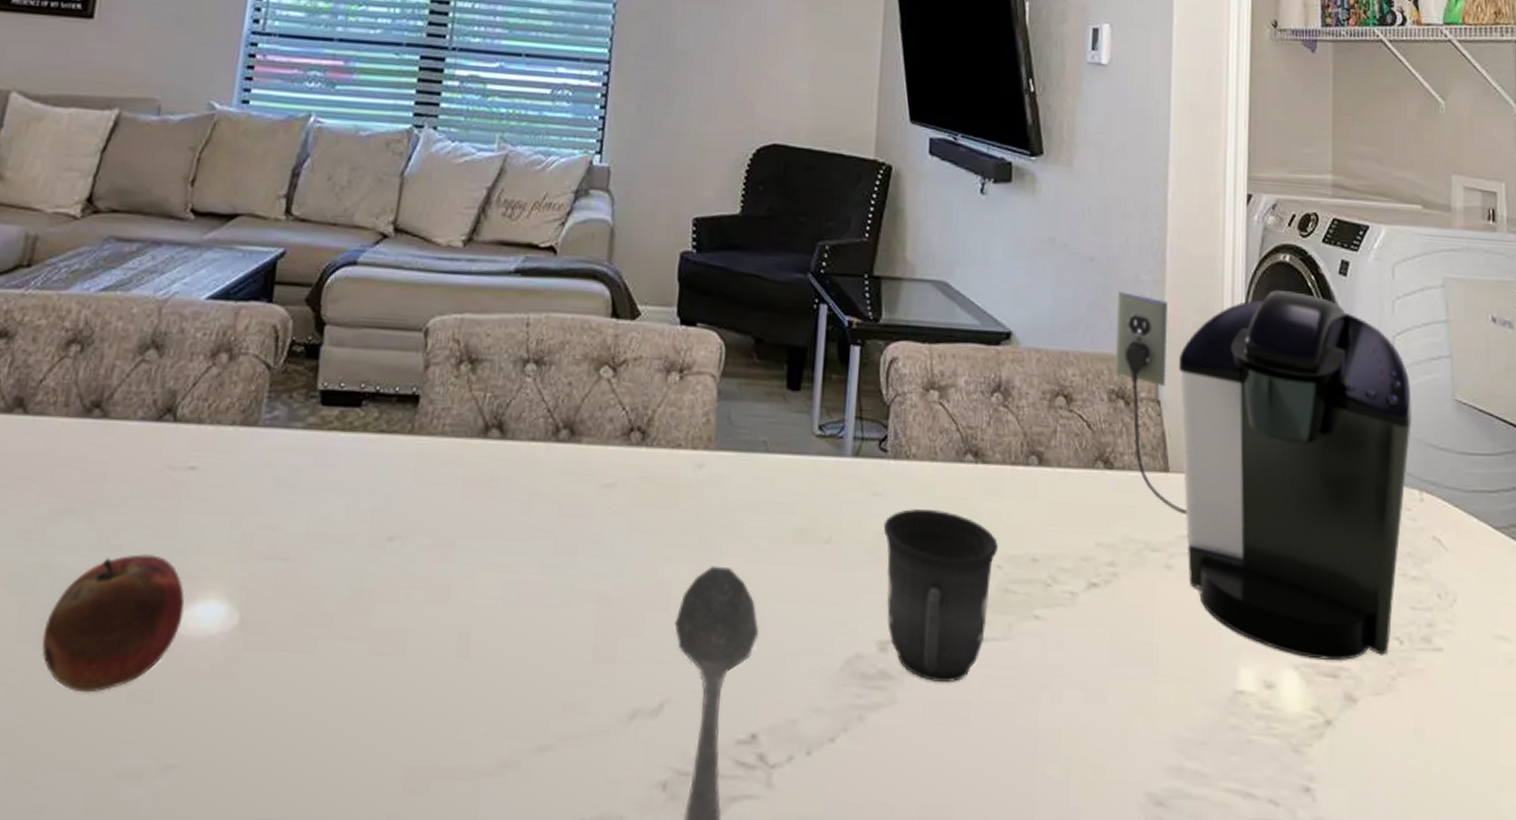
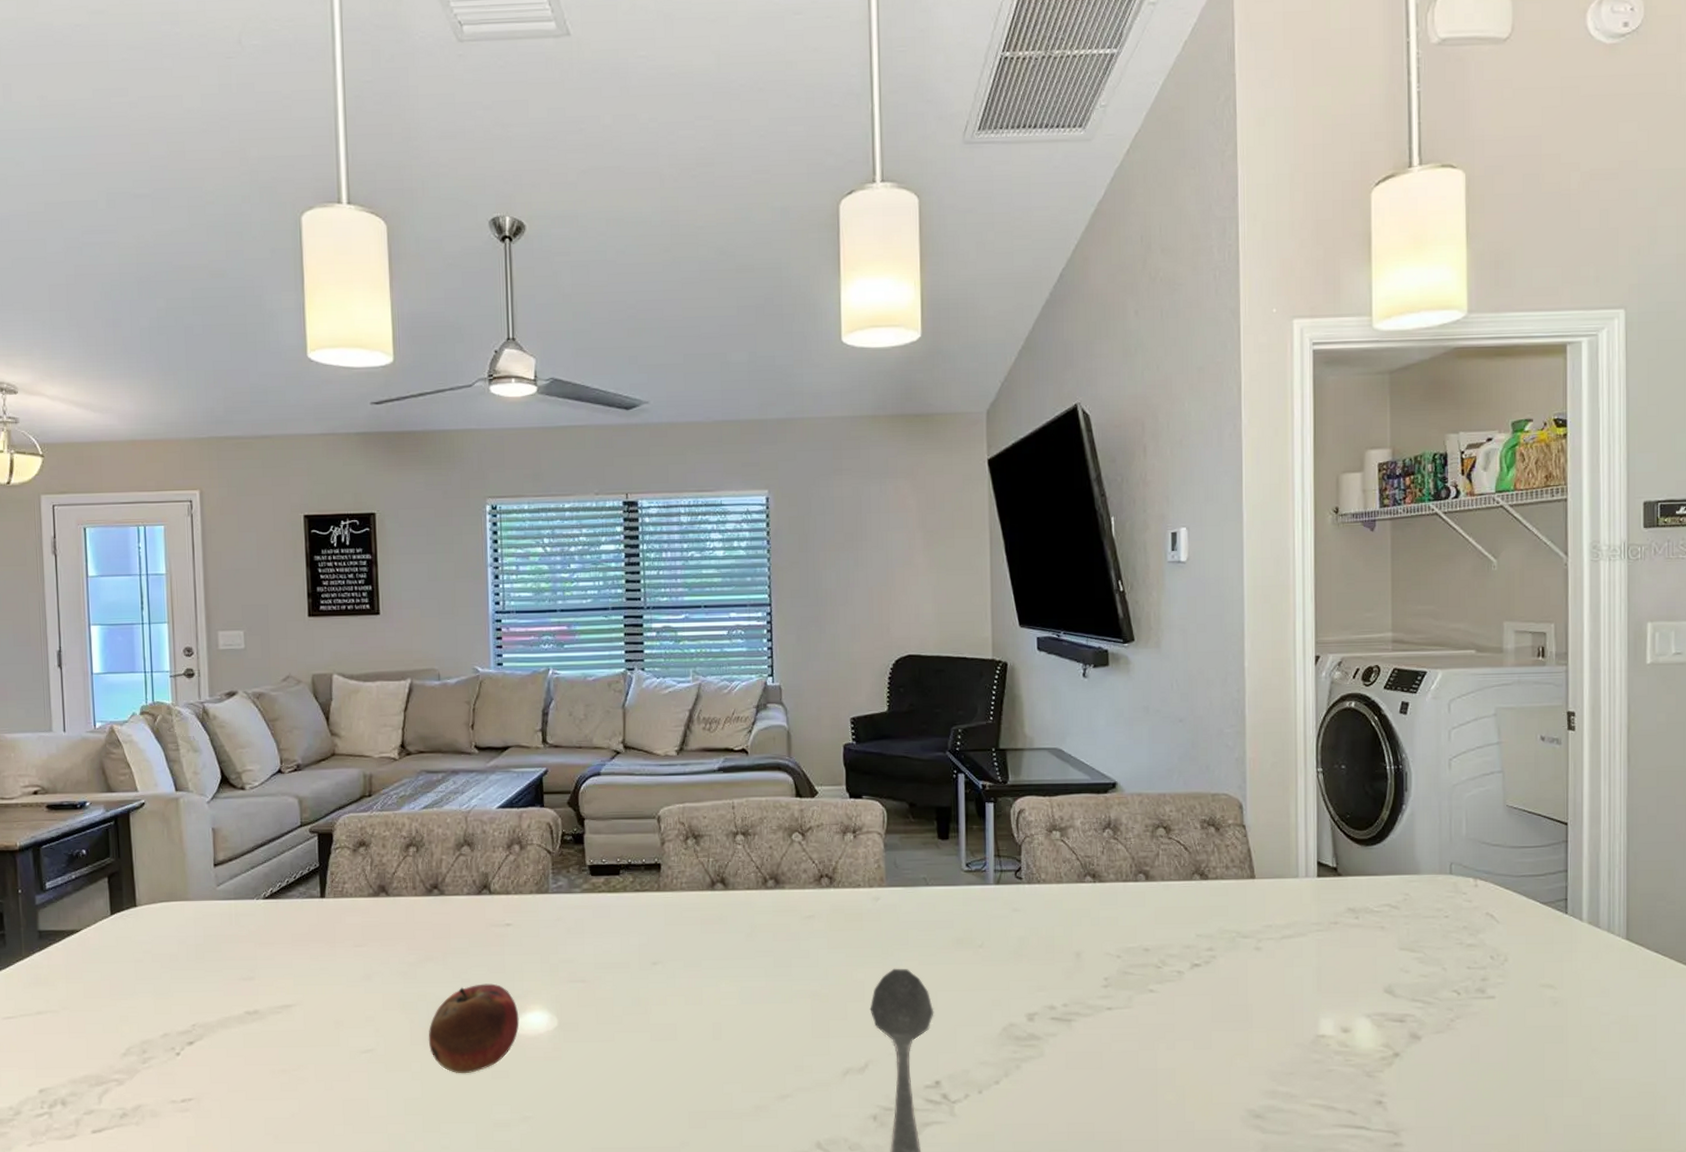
mug: present [883,509,998,682] -> none [1023,919,1116,1040]
coffee maker: present [1114,290,1413,660] -> none [1204,731,1468,1009]

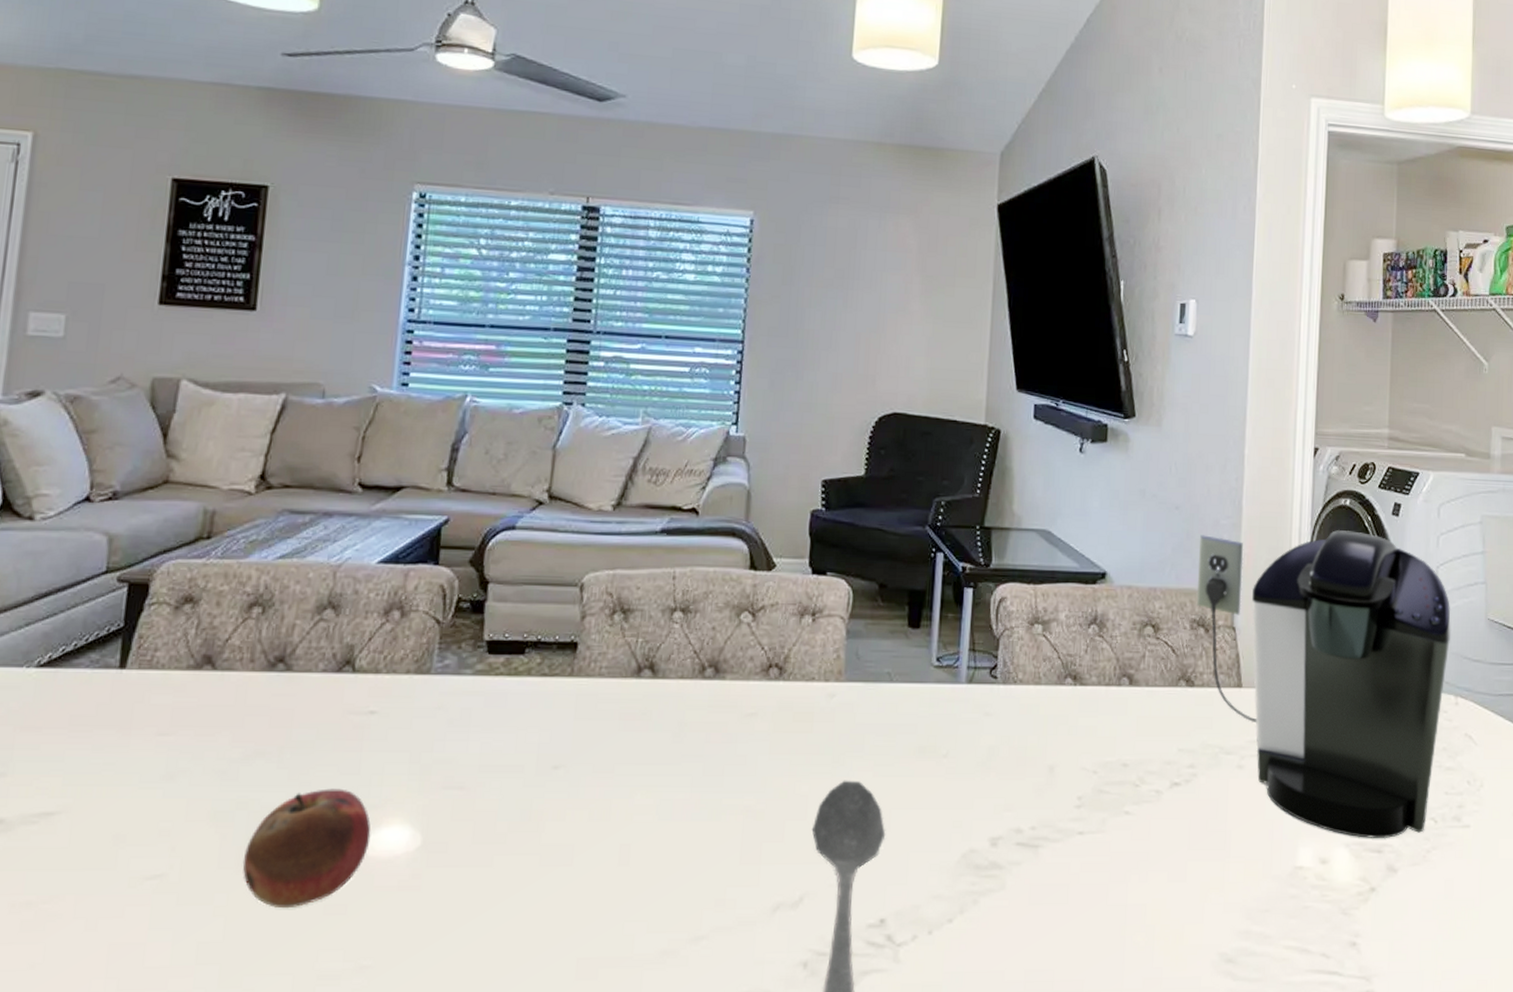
coffee maker: none [1204,731,1468,1009] -> present [1196,530,1452,838]

